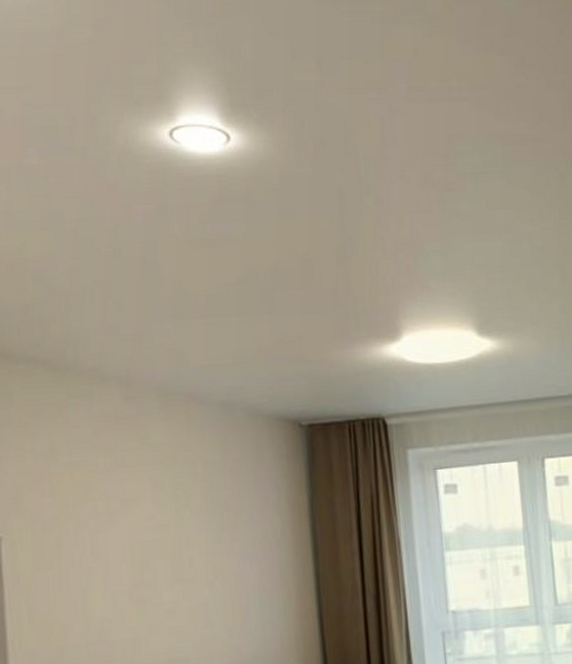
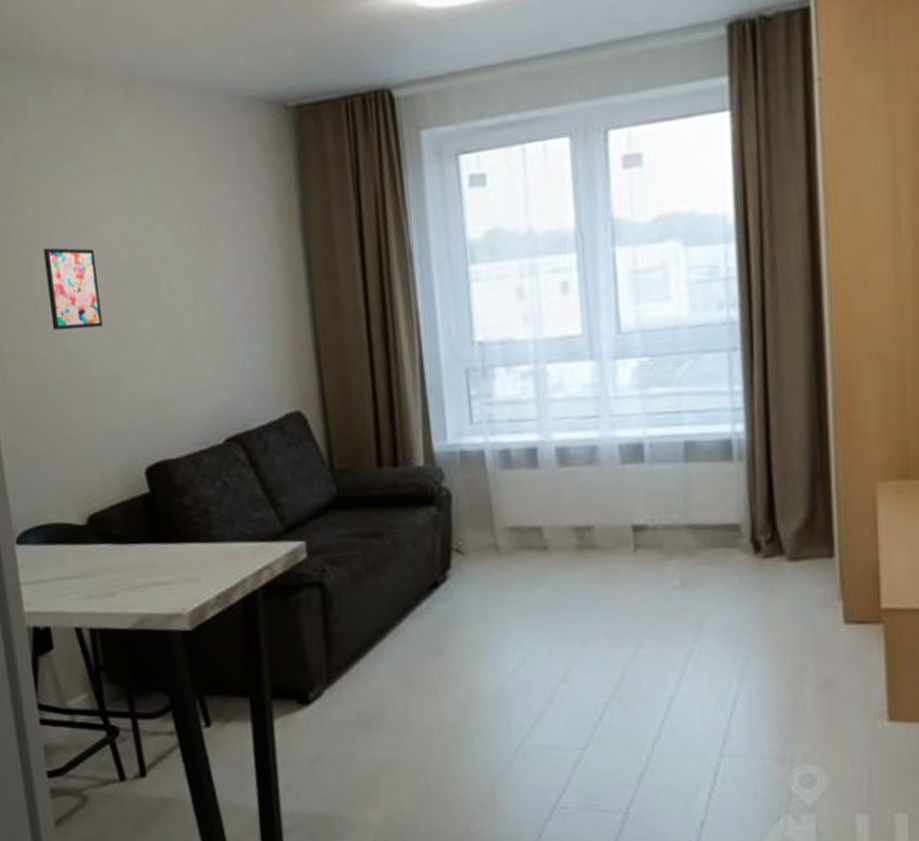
wall art: none [71,527,126,599] -> present [43,247,103,330]

